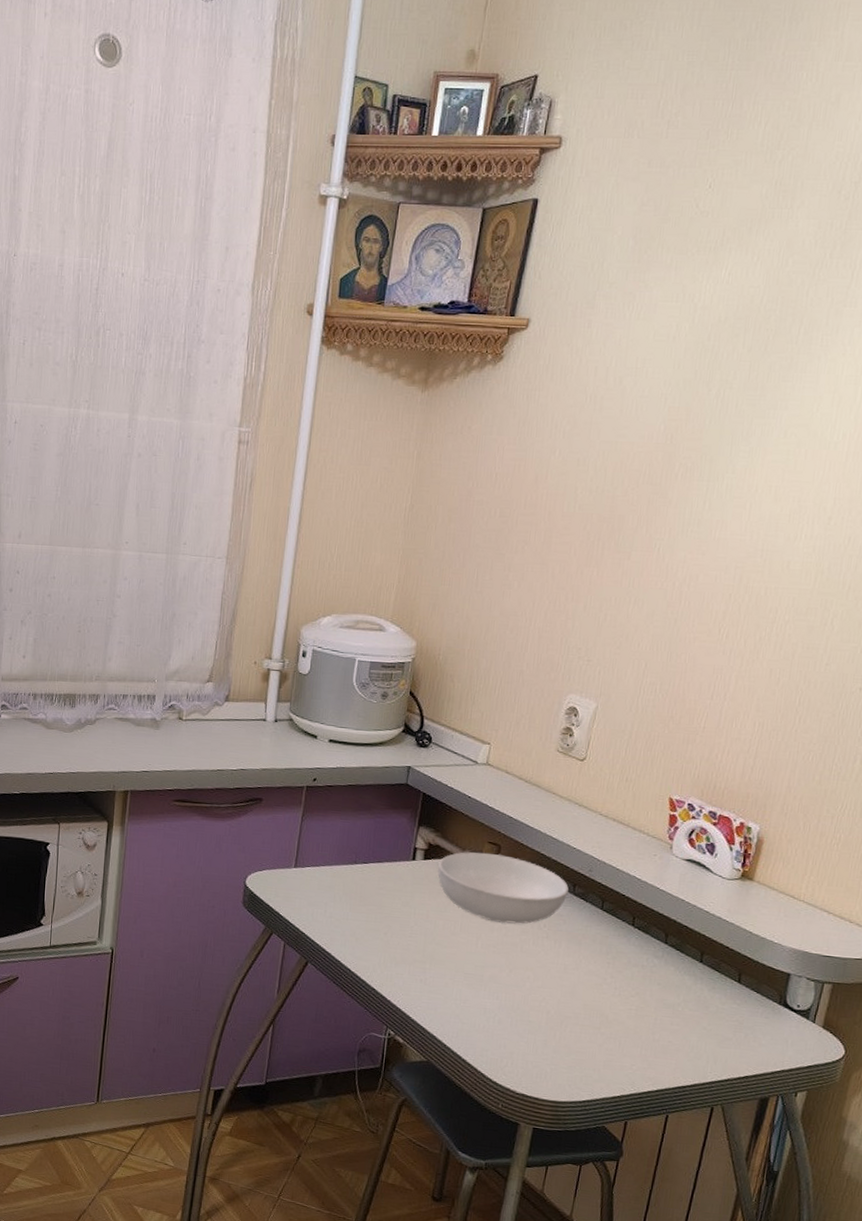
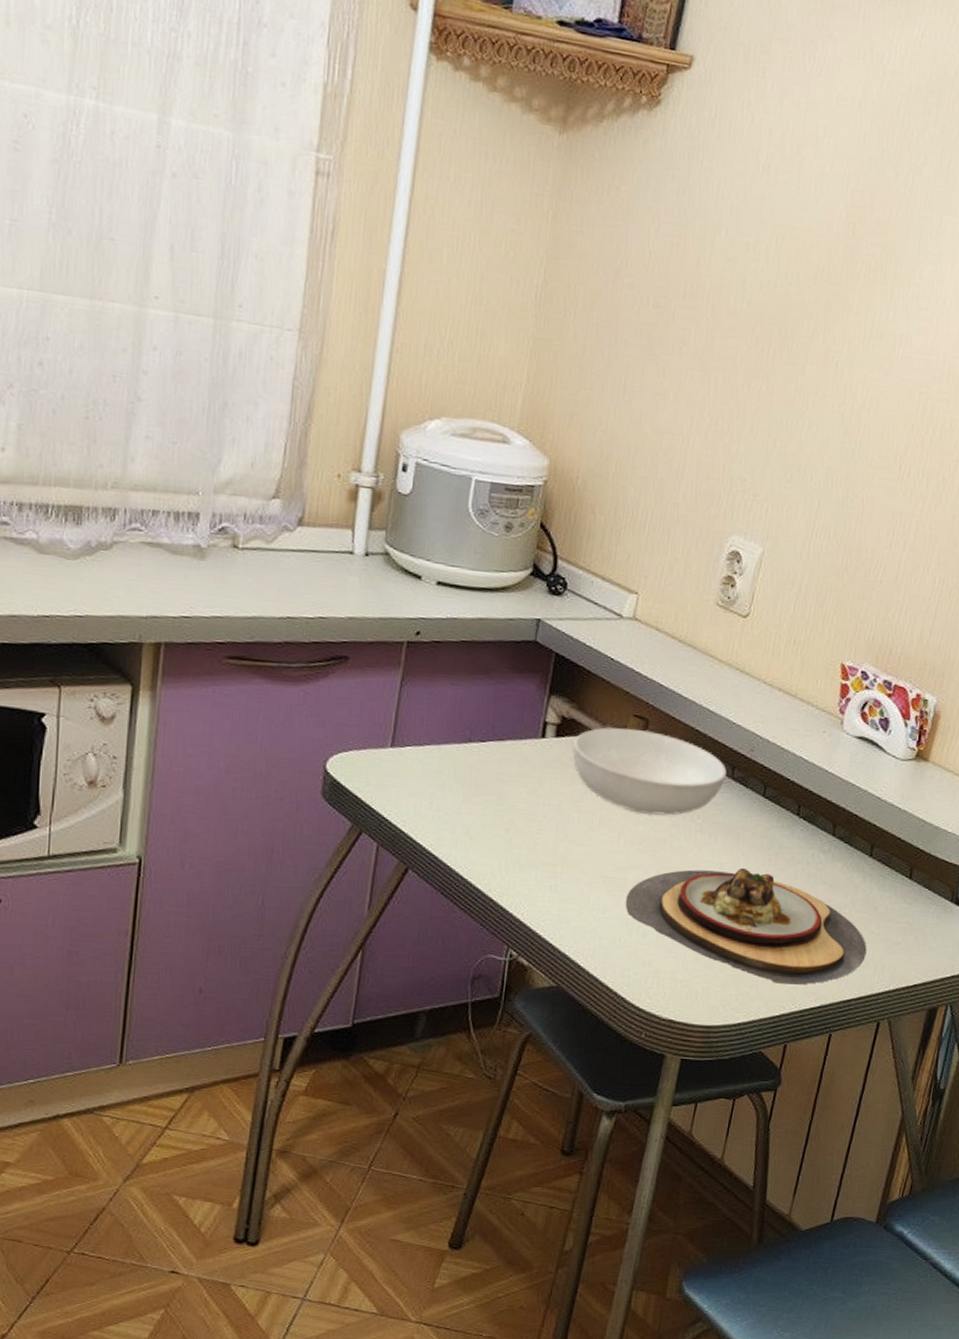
plate: none [483,969,700,1071] -> present [625,867,867,985]

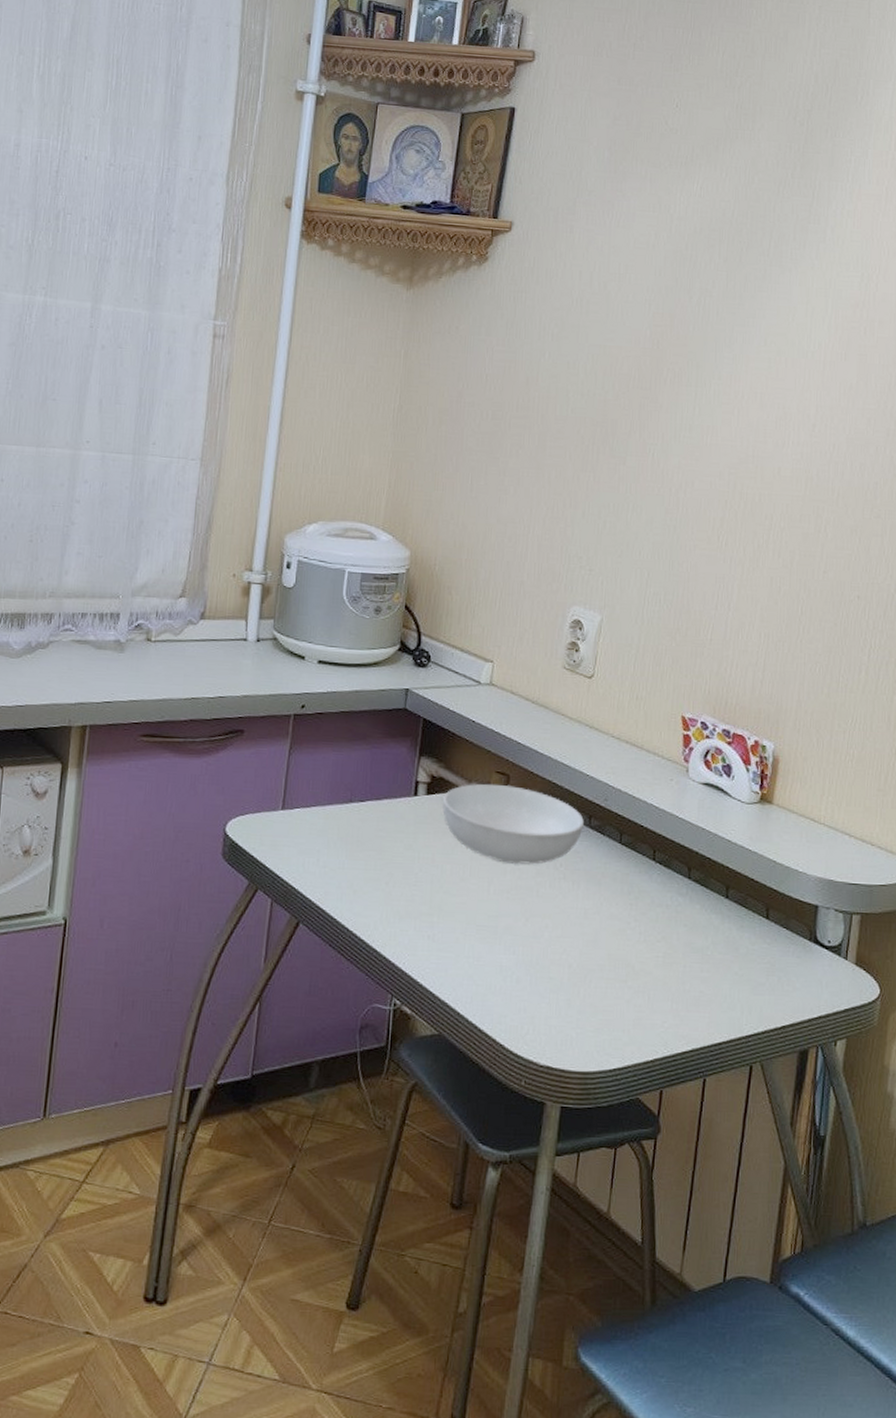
plate: present [625,867,867,985] -> none [498,912,732,1028]

